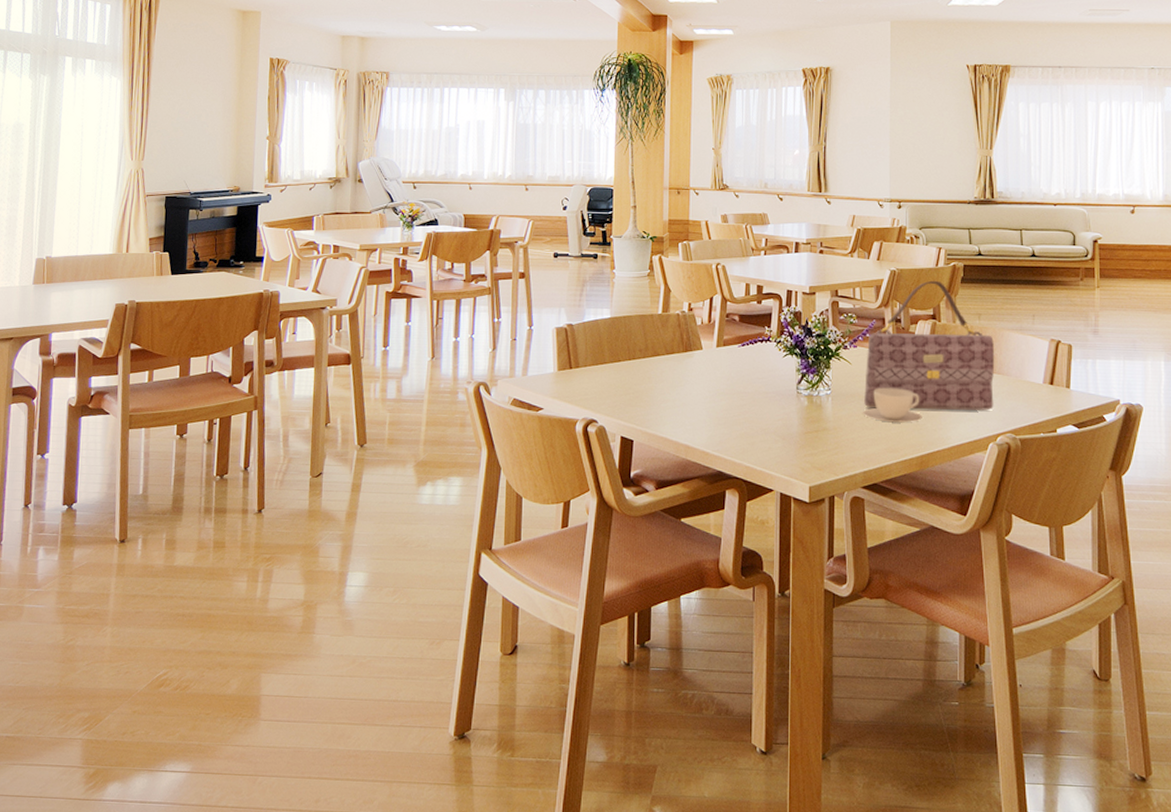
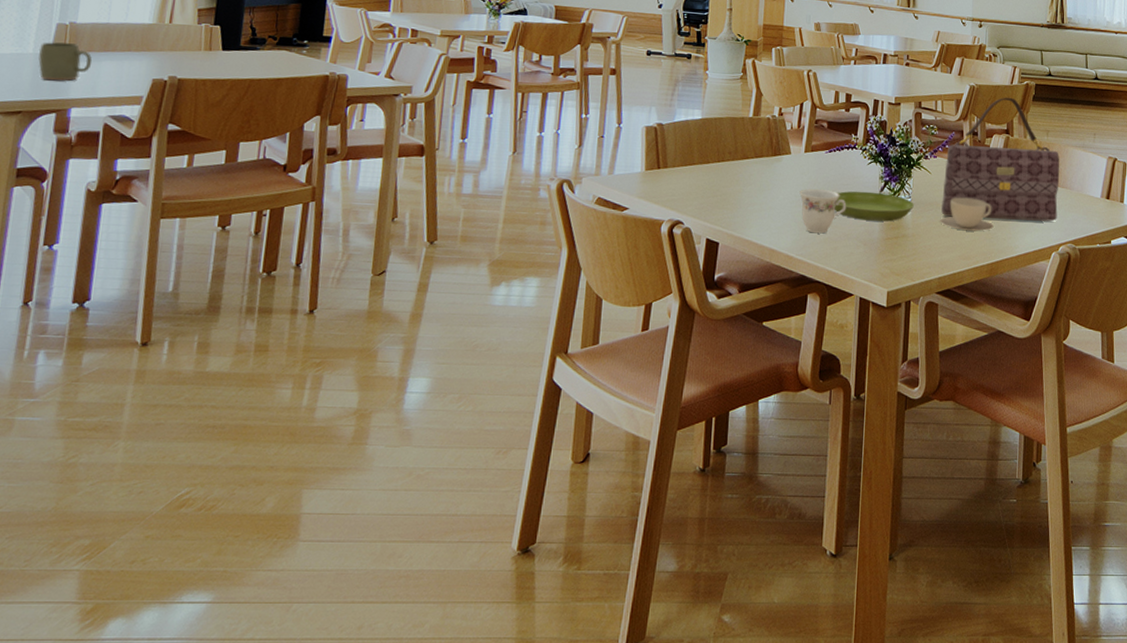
mug: none [23,275,65,309] -> present [38,42,92,81]
teacup: none [713,384,763,429] -> present [799,189,847,234]
saucer: none [750,384,834,415] -> present [834,191,914,222]

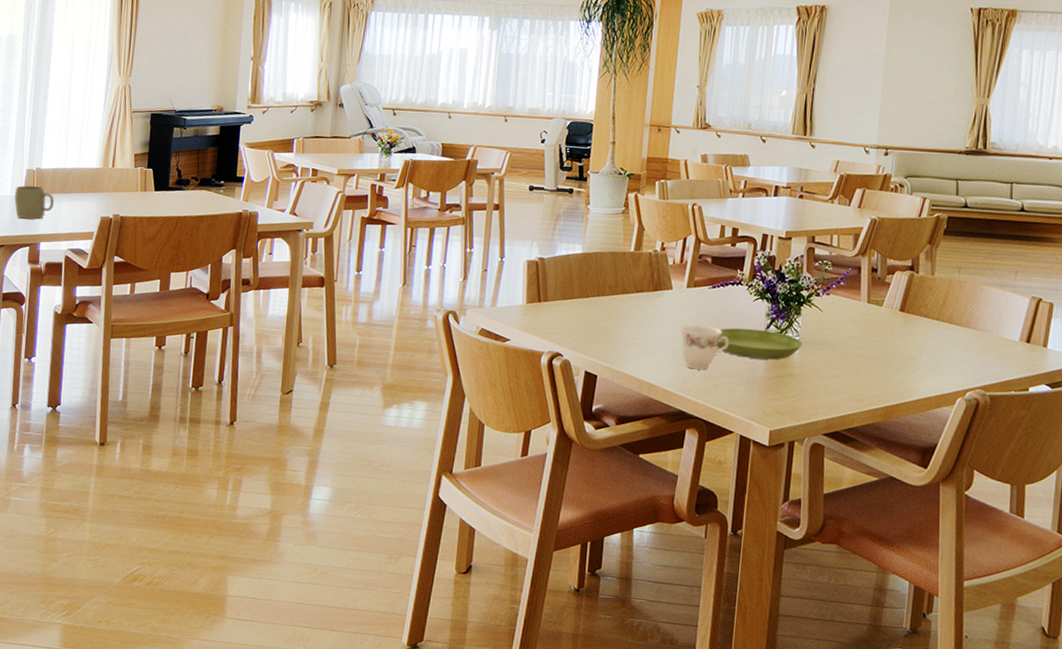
teacup: present [940,197,994,232] -> none [830,337,891,373]
handbag: present [941,97,1060,222] -> none [832,231,973,365]

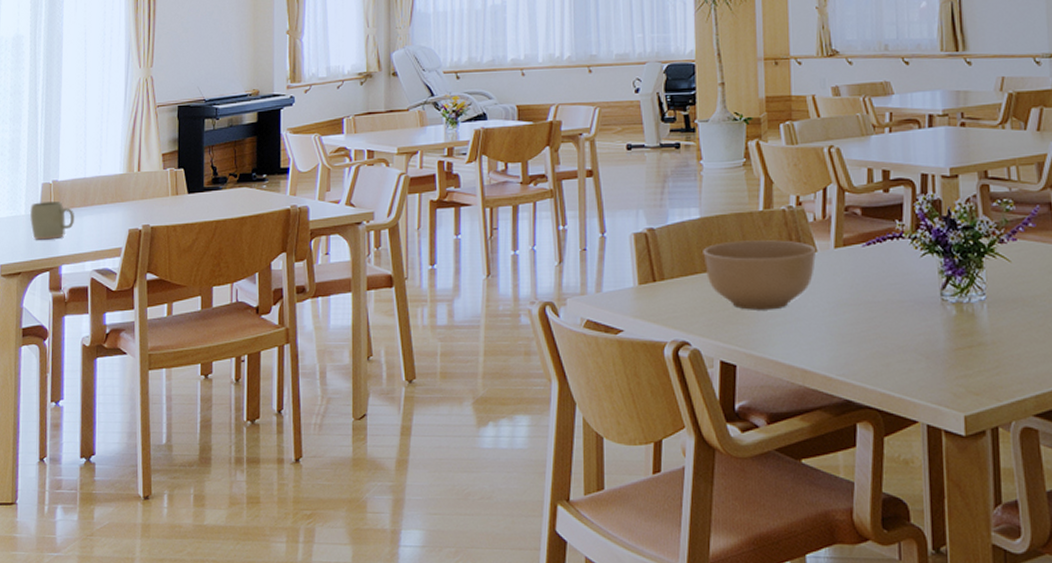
bowl: none [581,274,673,334] -> present [703,240,817,310]
teacup: present [680,324,730,370] -> none [833,293,898,347]
saucer: present [716,328,802,360] -> none [881,290,991,327]

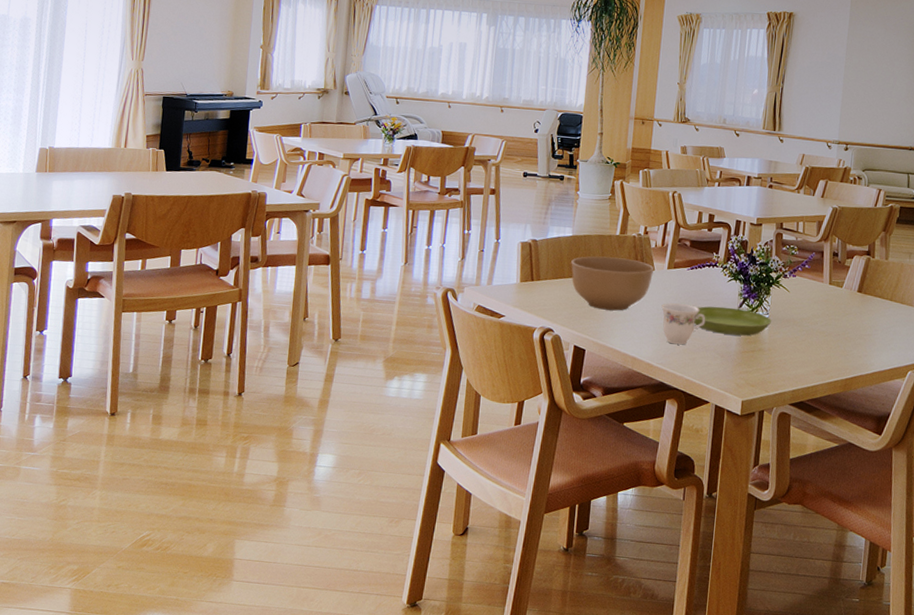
mug: present [30,201,74,240] -> none [27,163,66,196]
teacup: none [833,293,898,347] -> present [661,303,706,345]
saucer: none [881,290,991,327] -> present [694,306,771,336]

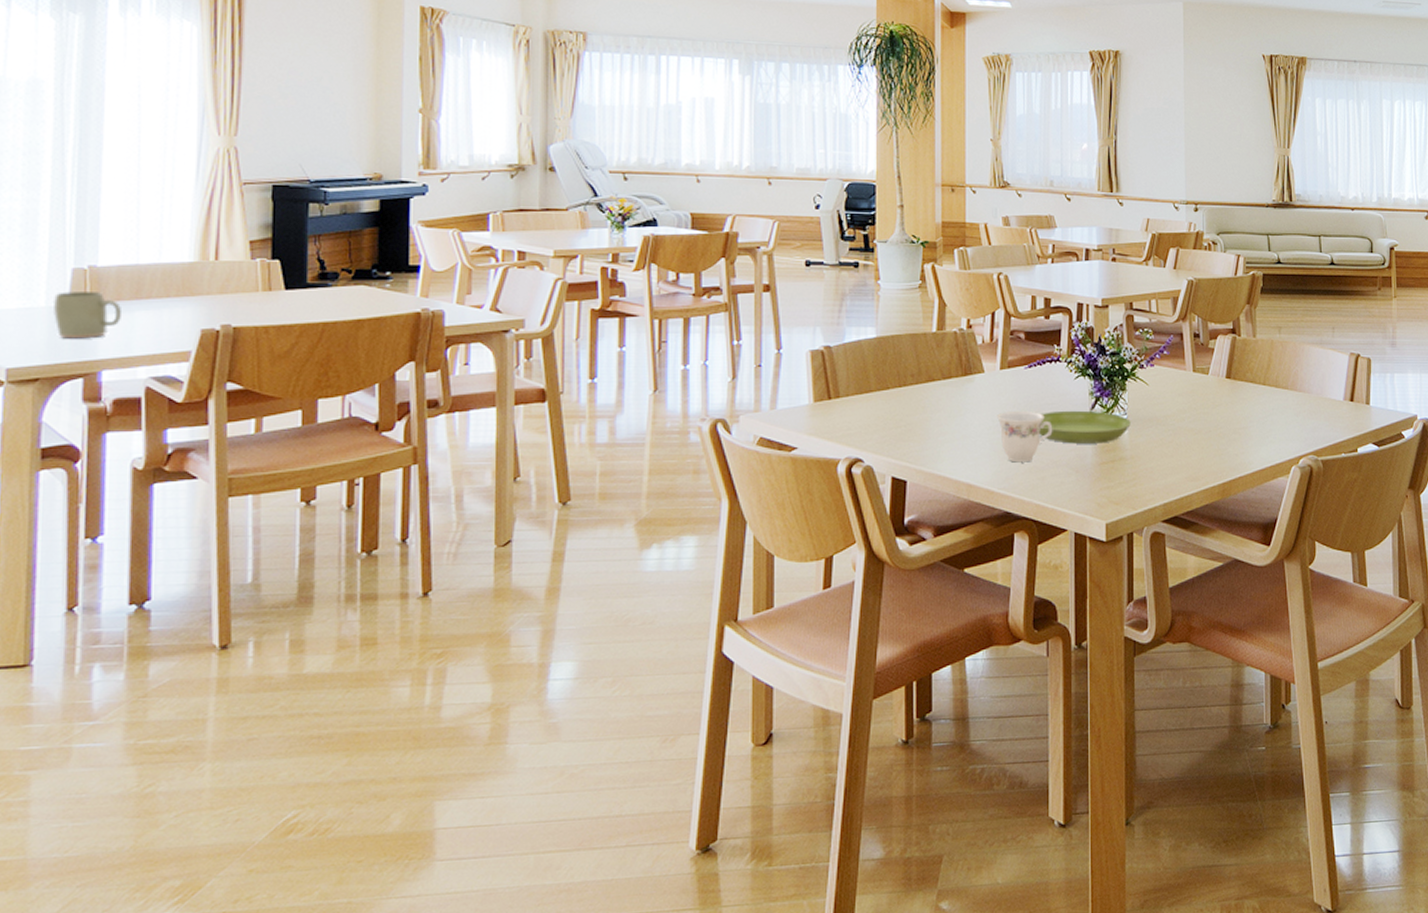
mug: none [27,163,66,196] -> present [54,291,121,339]
bowl: present [571,256,655,311] -> none [878,360,984,428]

